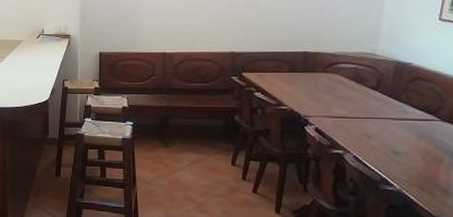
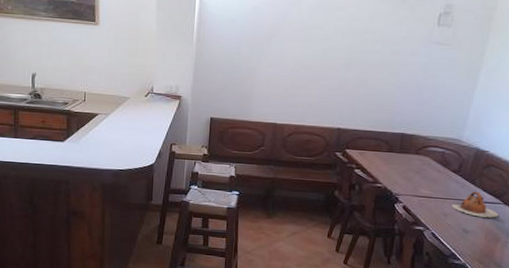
teapot: none [374,107,436,137] -> present [452,191,499,218]

